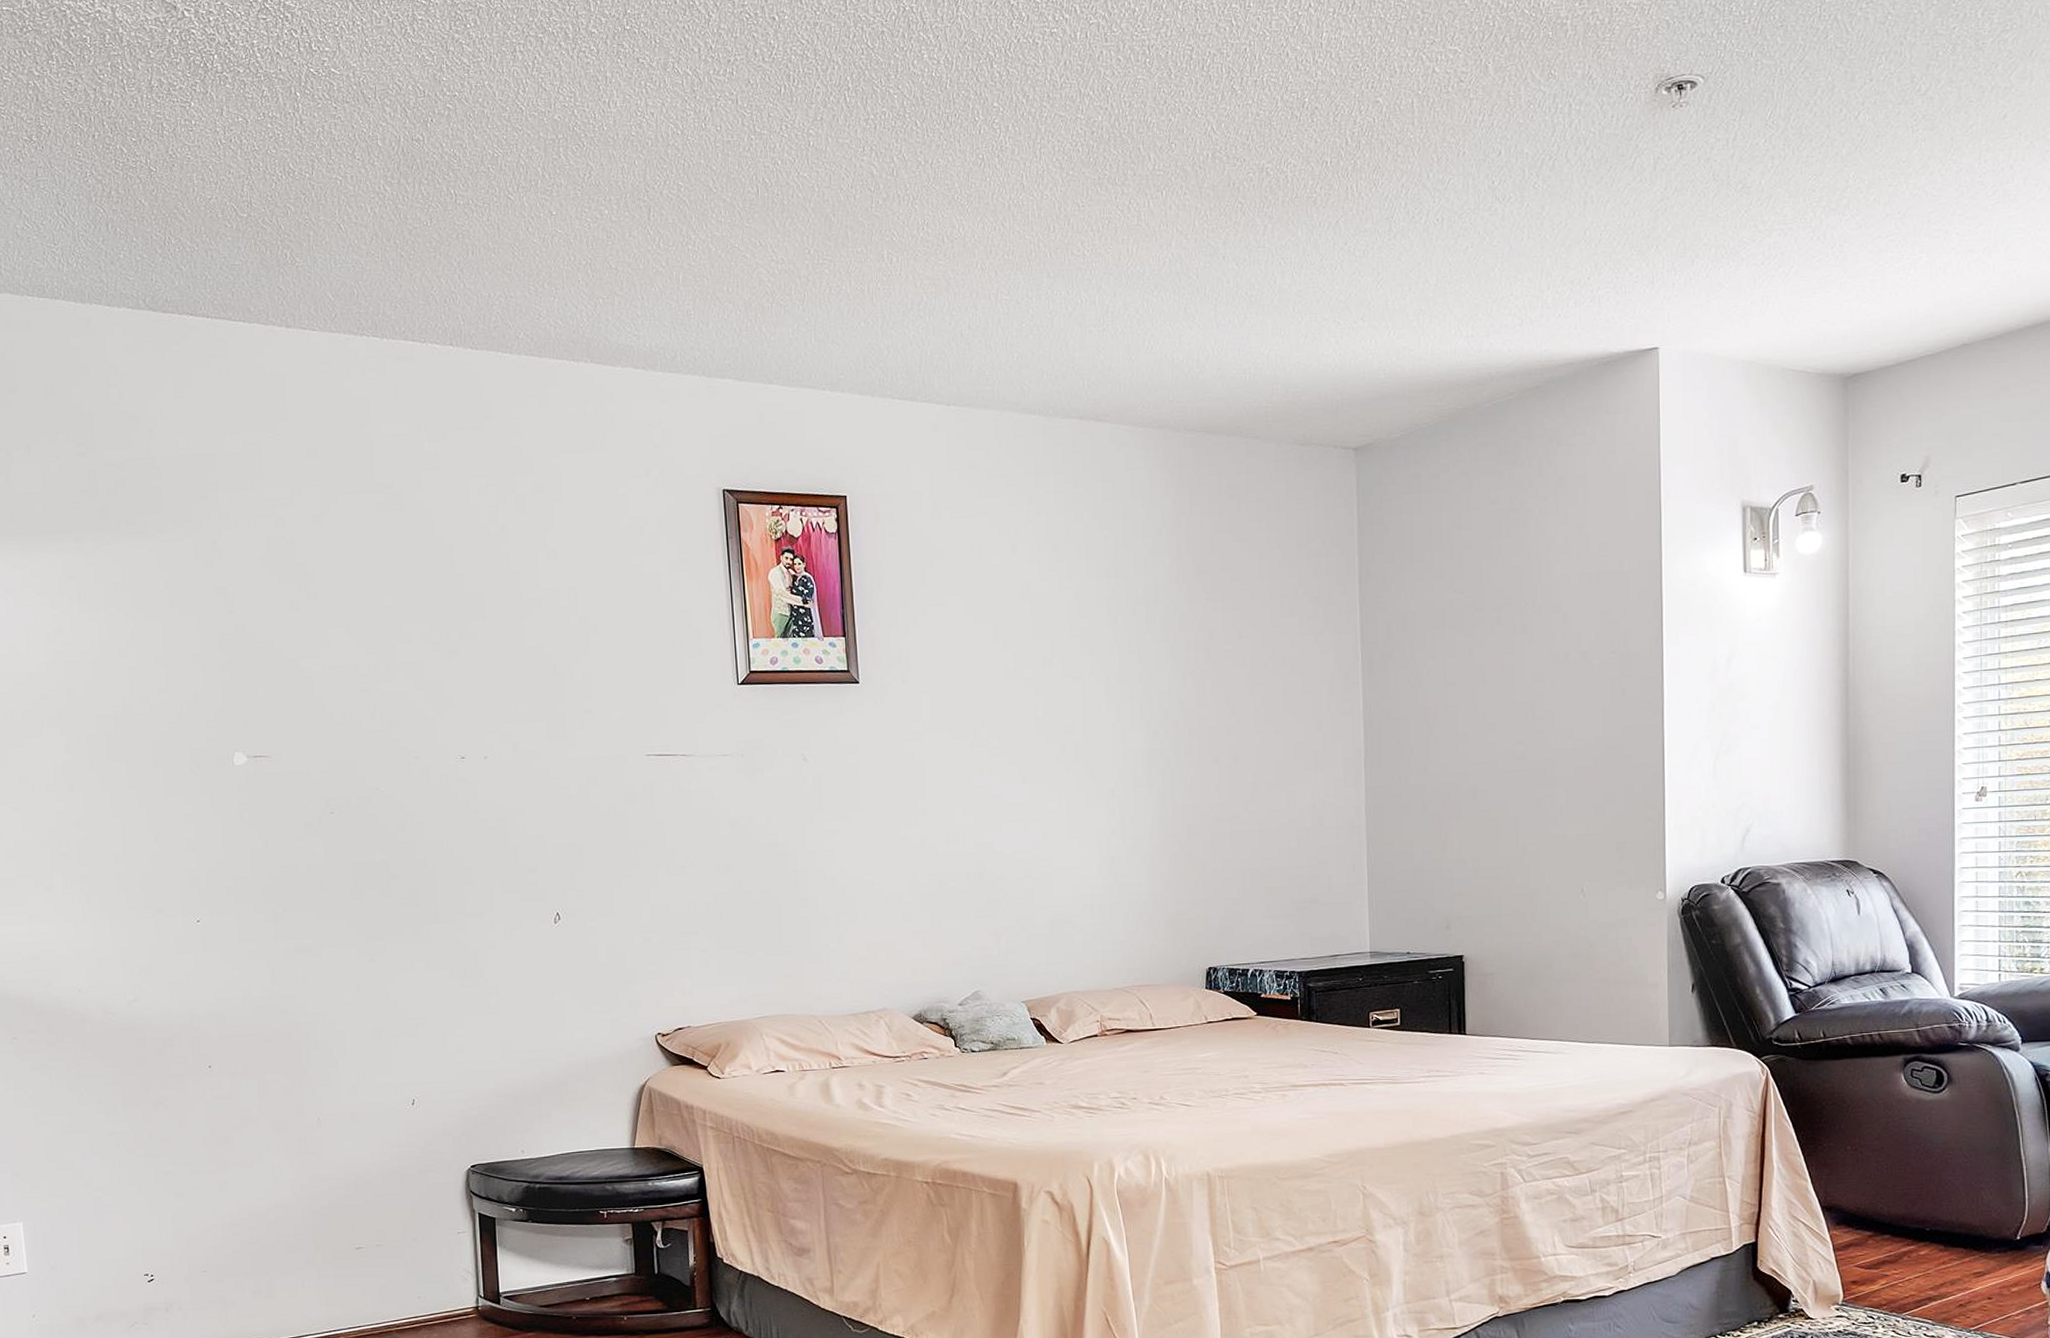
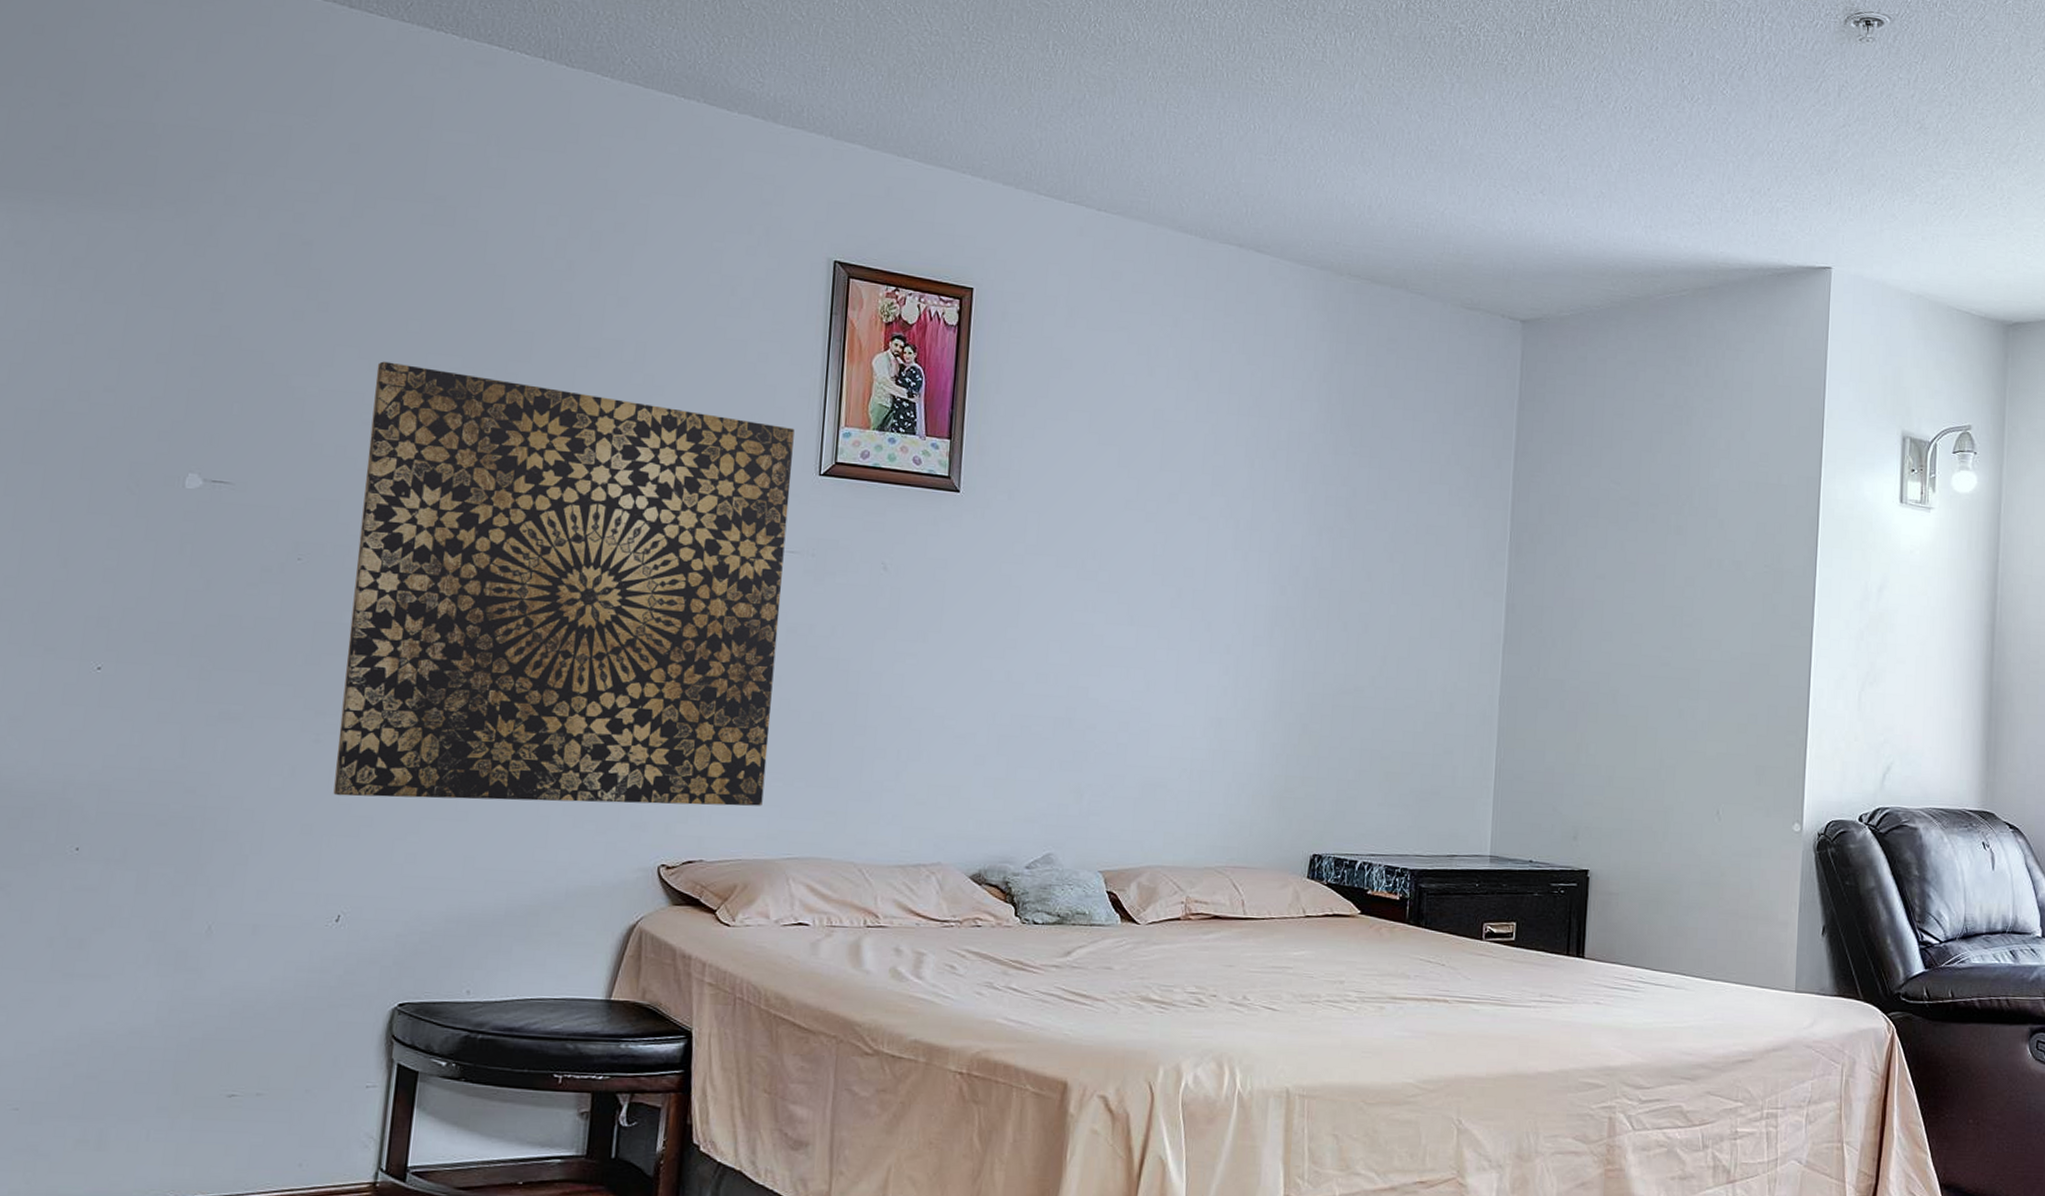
wall art: none [363,635,732,1004] -> present [333,361,795,806]

